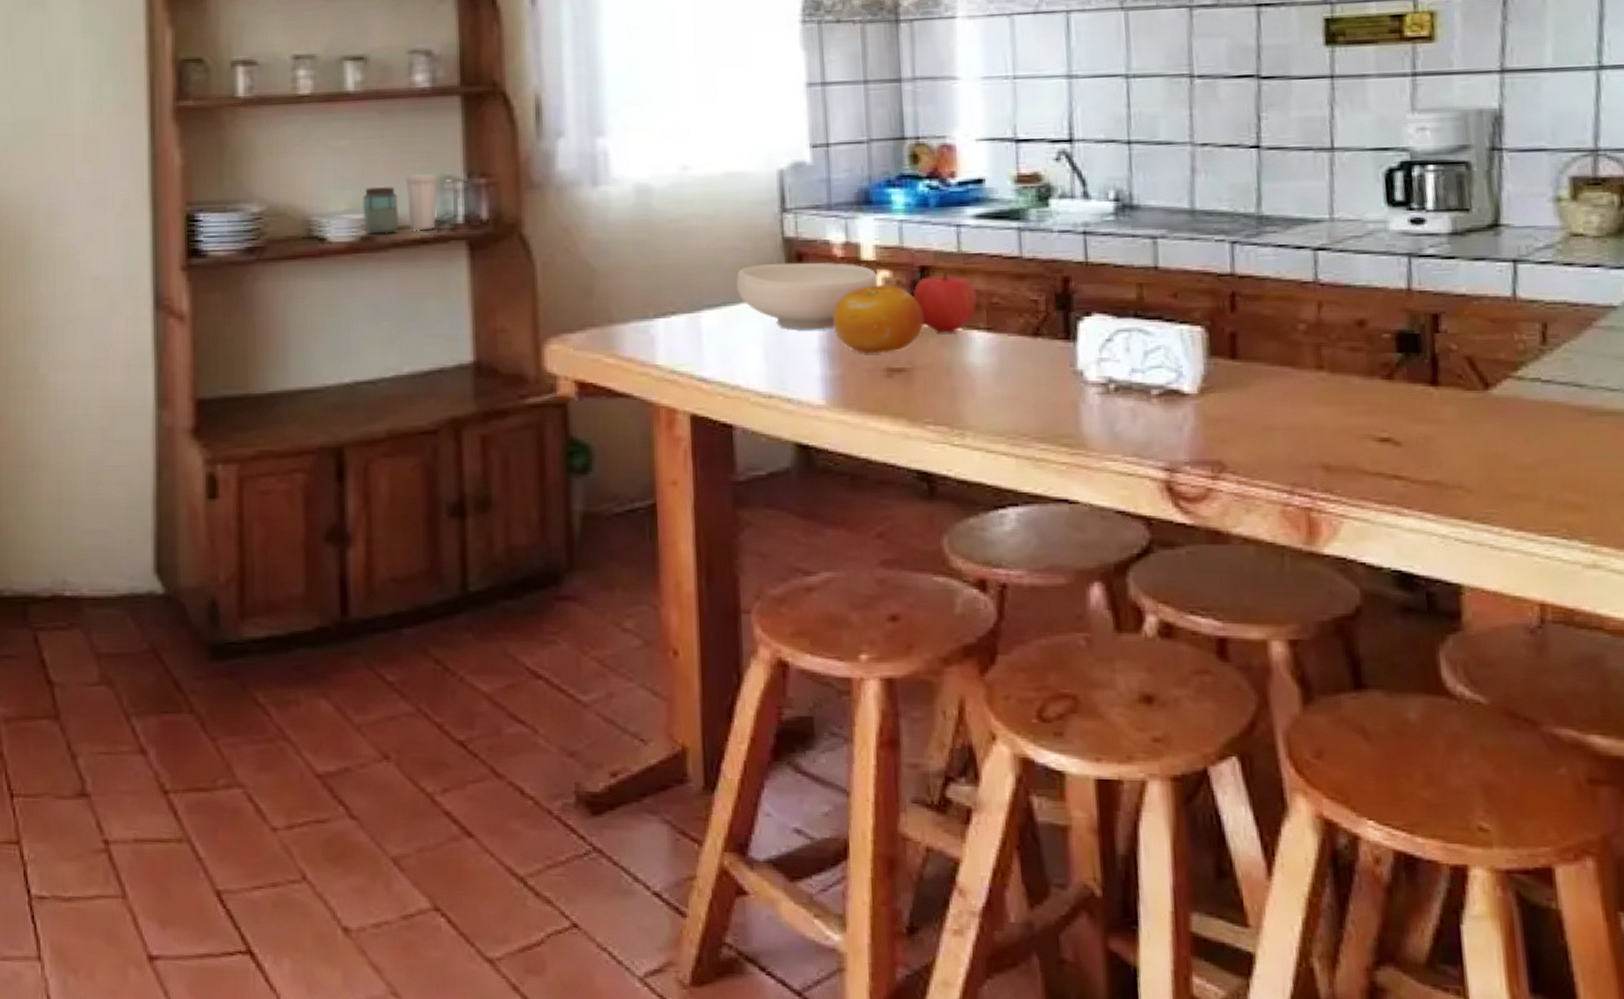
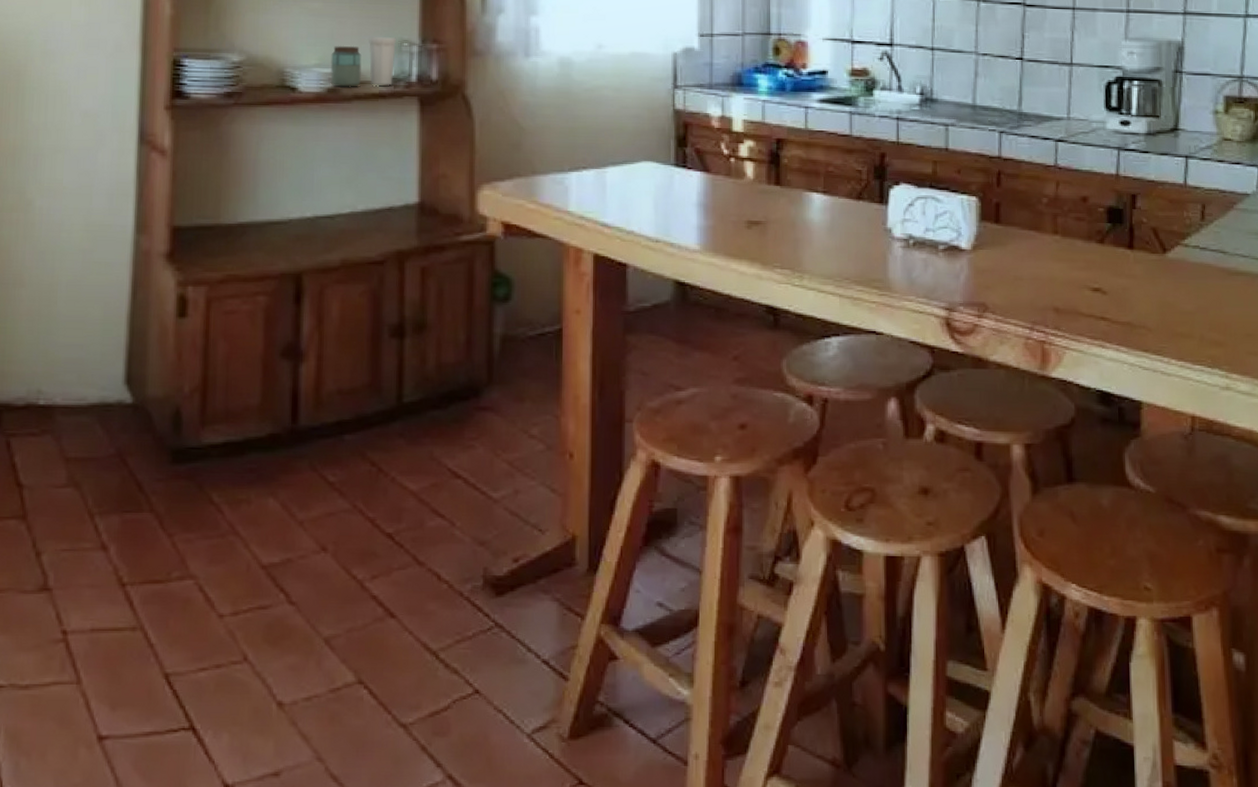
bowl: present [735,262,877,331] -> none [635,130,744,188]
fruit: present [833,283,924,354] -> none [709,151,778,209]
fruit: present [914,271,978,333] -> none [771,143,818,194]

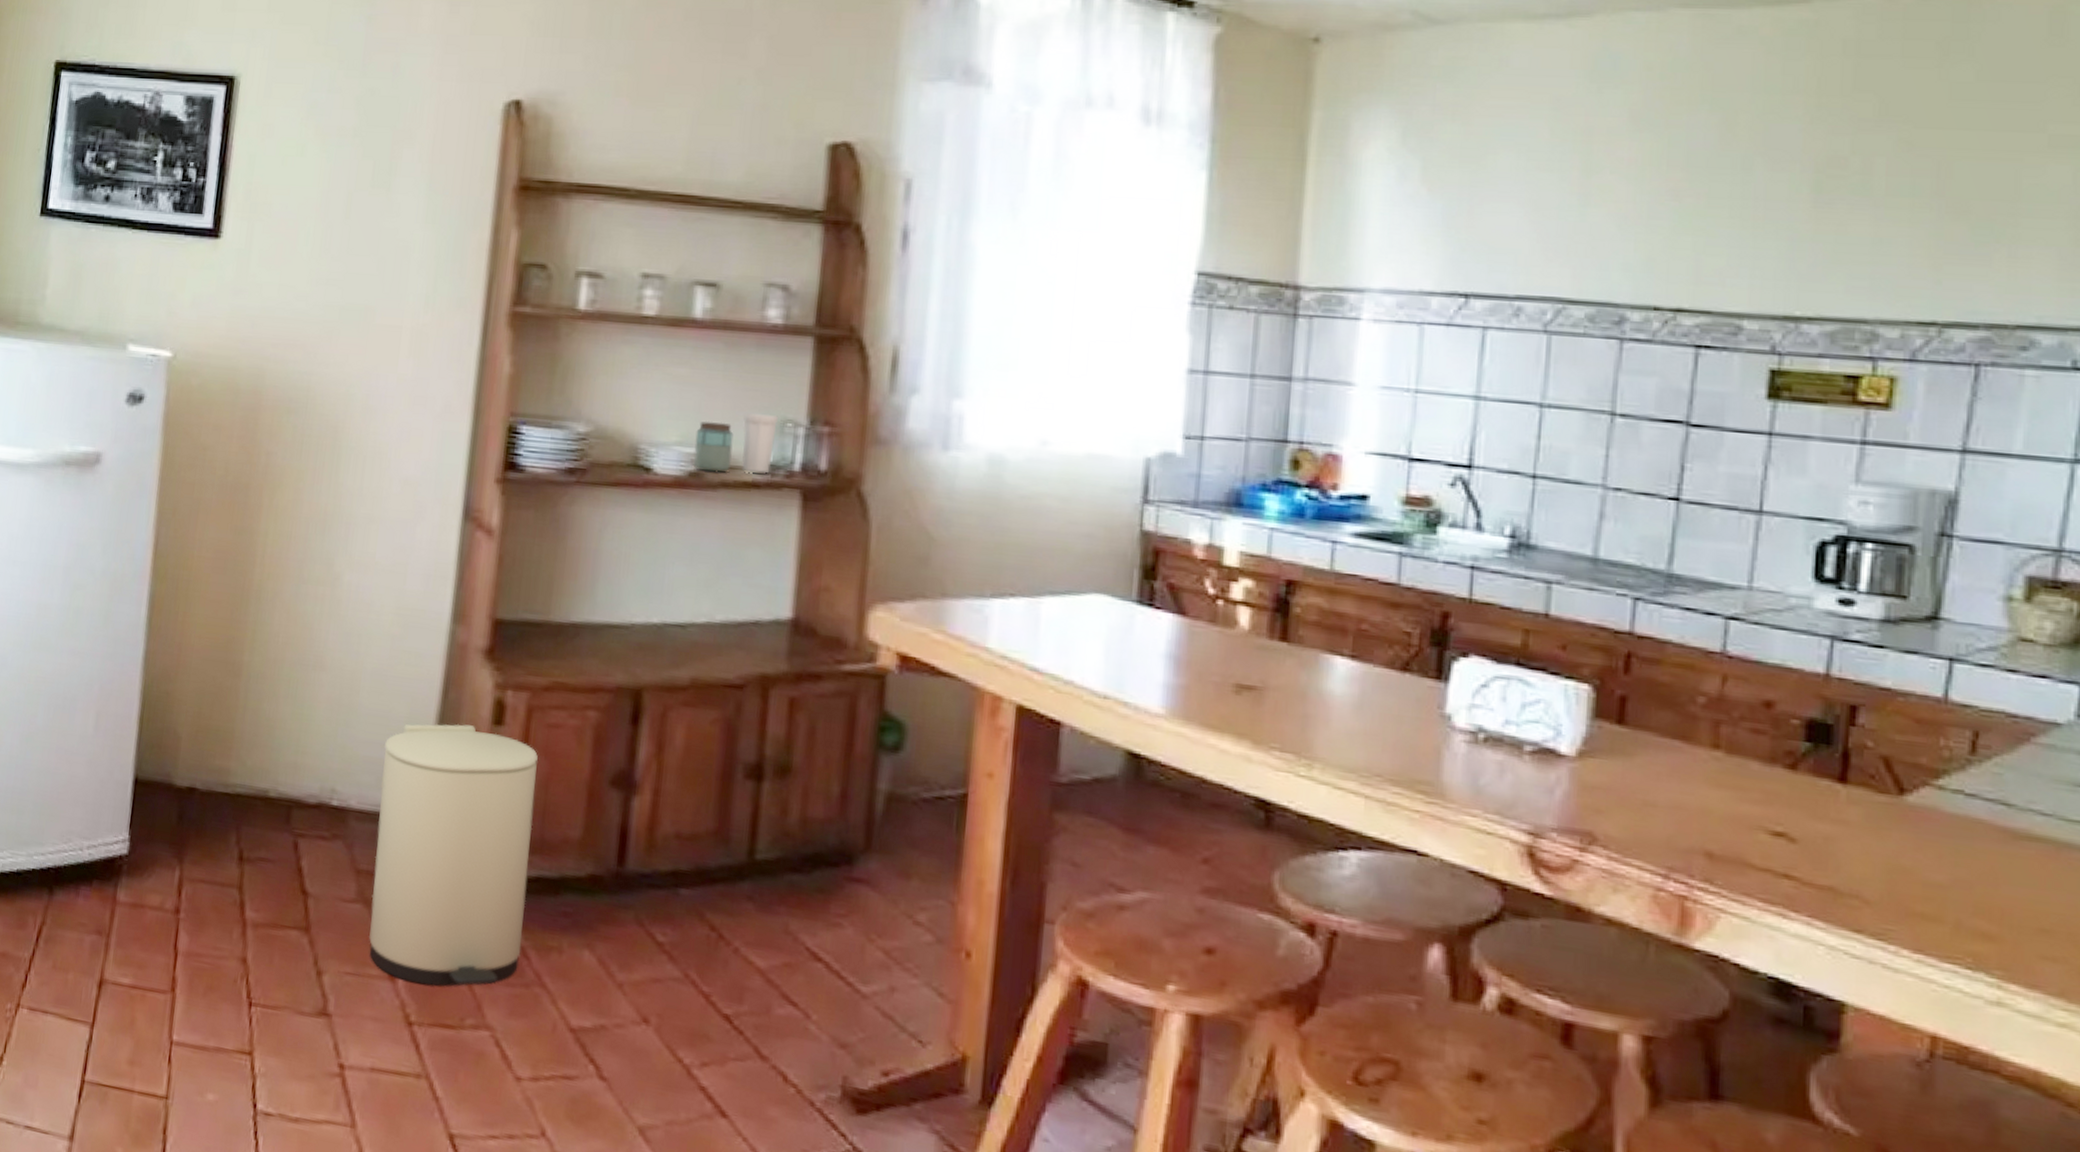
pedal bin: none [81,320,218,549] -> present [369,723,538,986]

